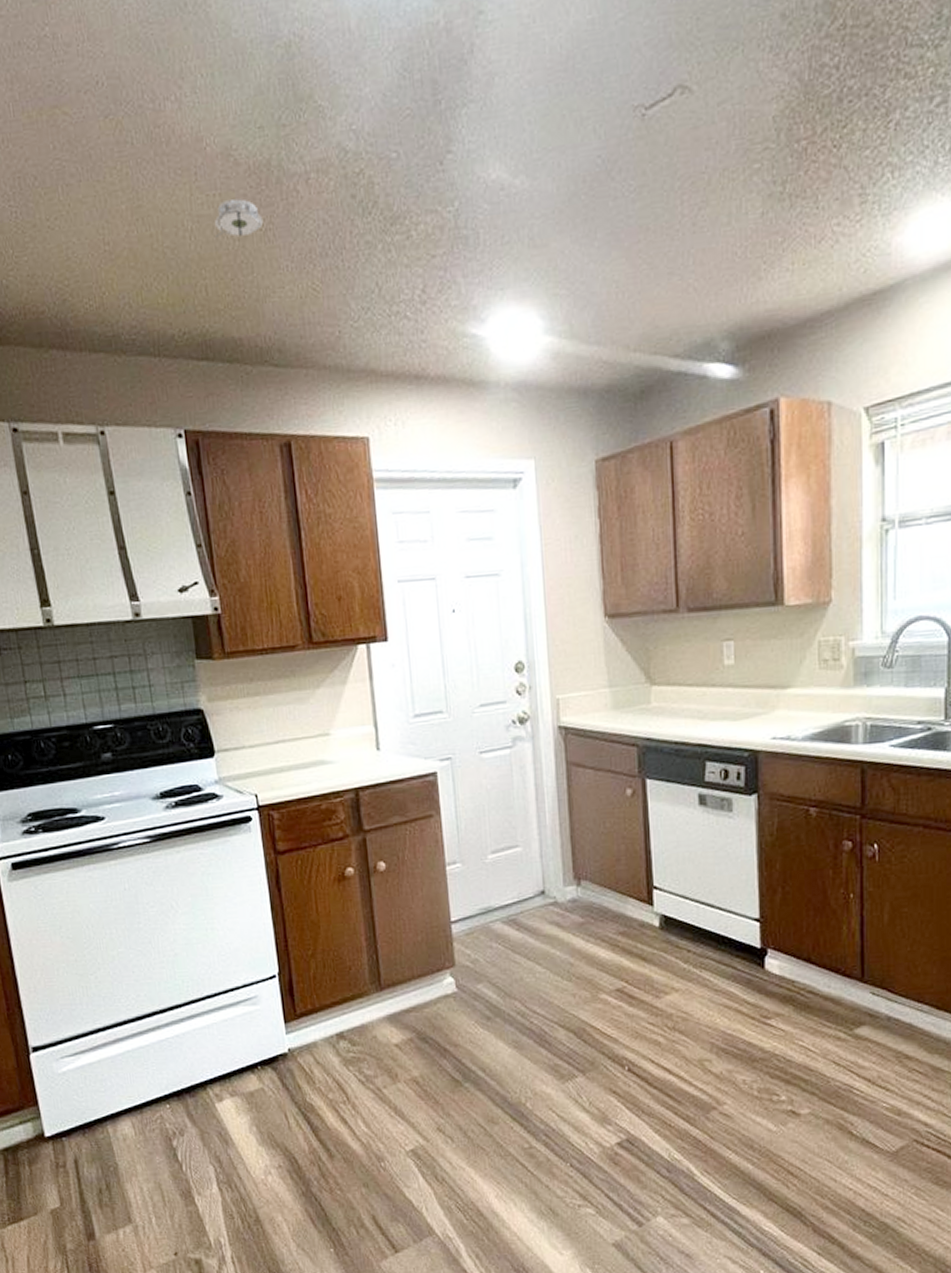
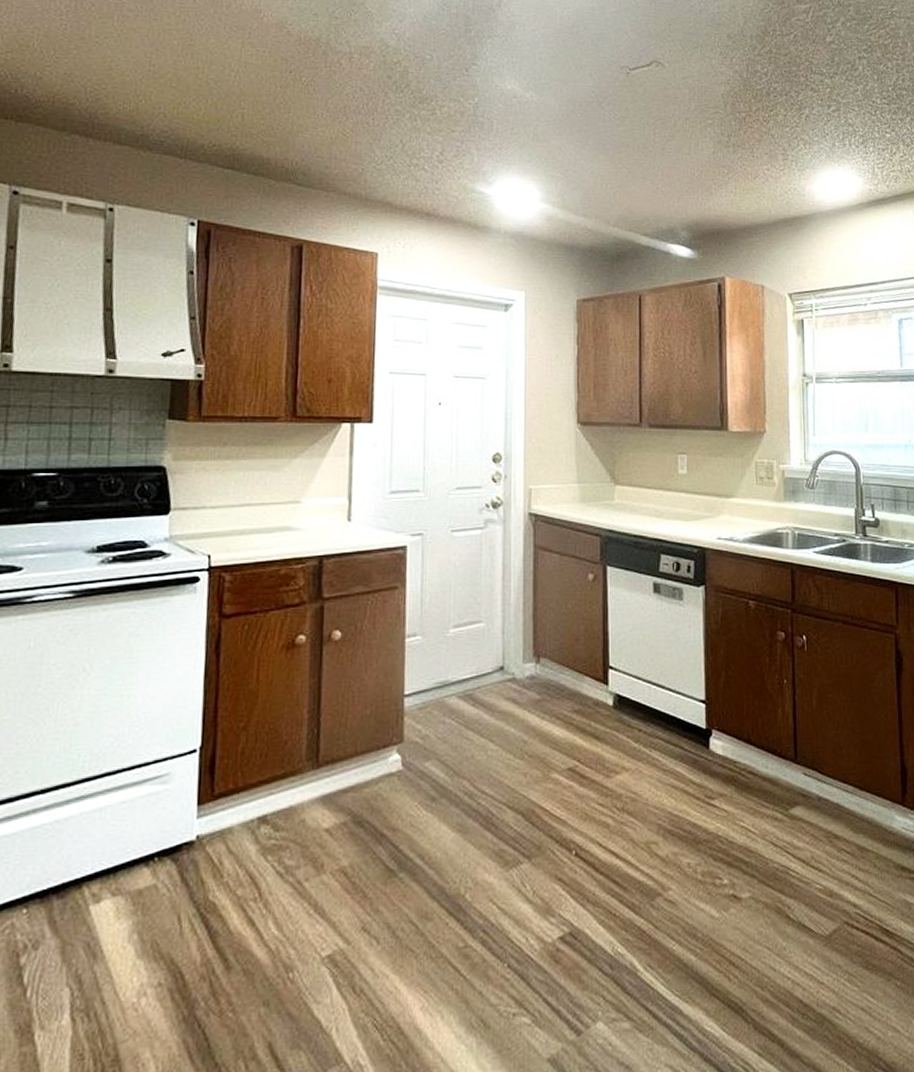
smoke detector: present [215,198,264,237] -> none [259,56,306,85]

